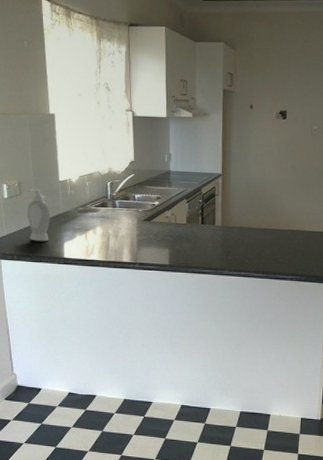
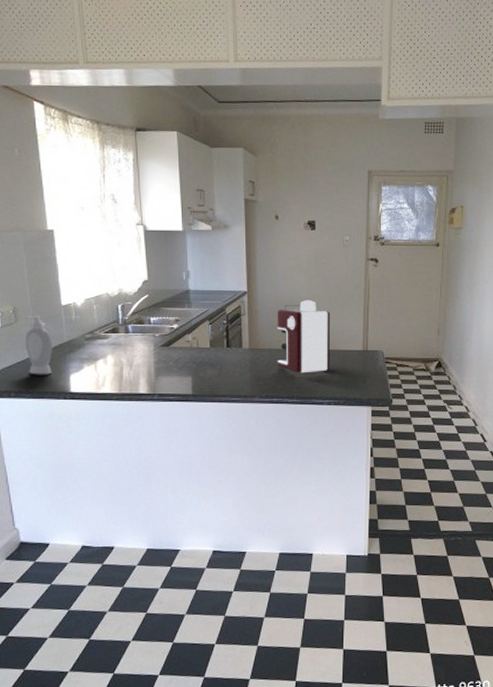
coffee maker: none [246,184,297,251] -> present [277,300,331,374]

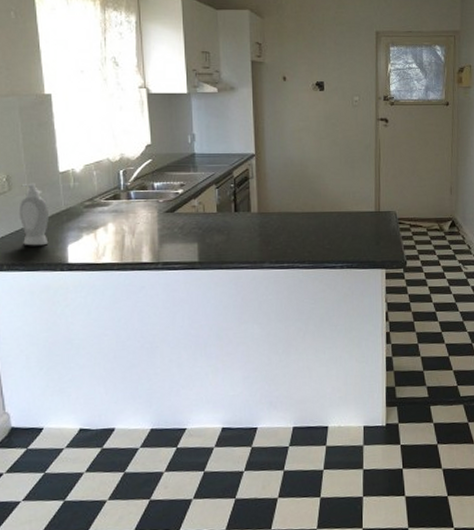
coffee maker: present [277,300,331,374] -> none [286,162,342,237]

